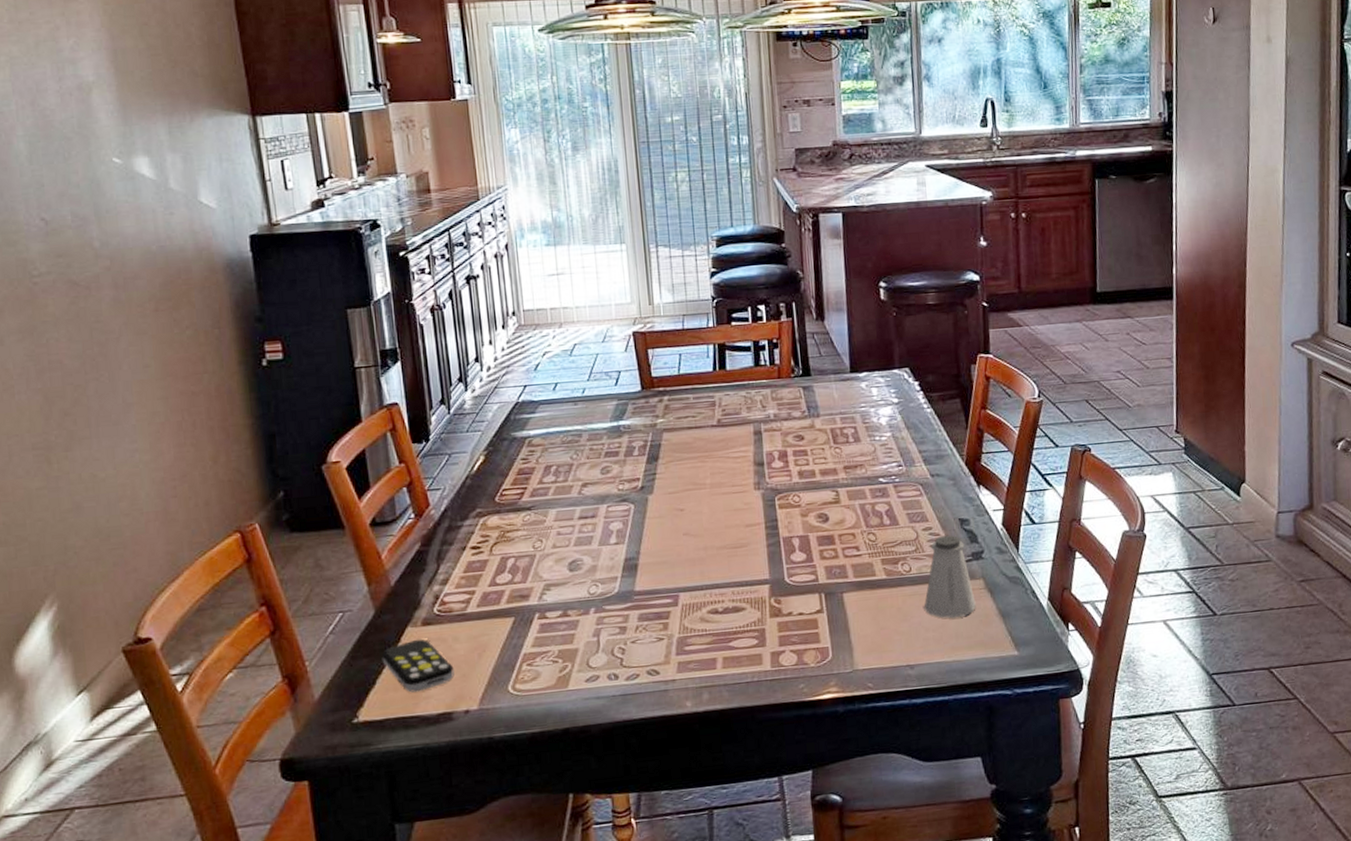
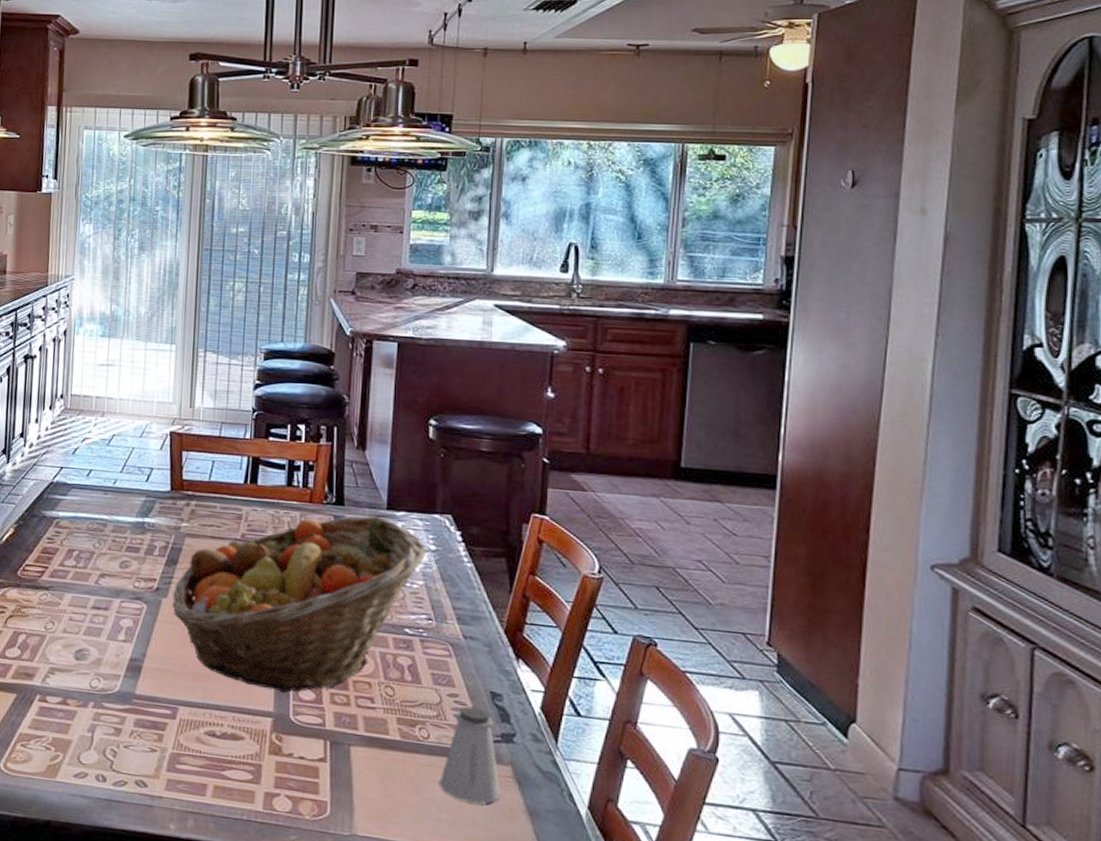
fruit basket: none [657,381,891,560] -> present [171,516,428,694]

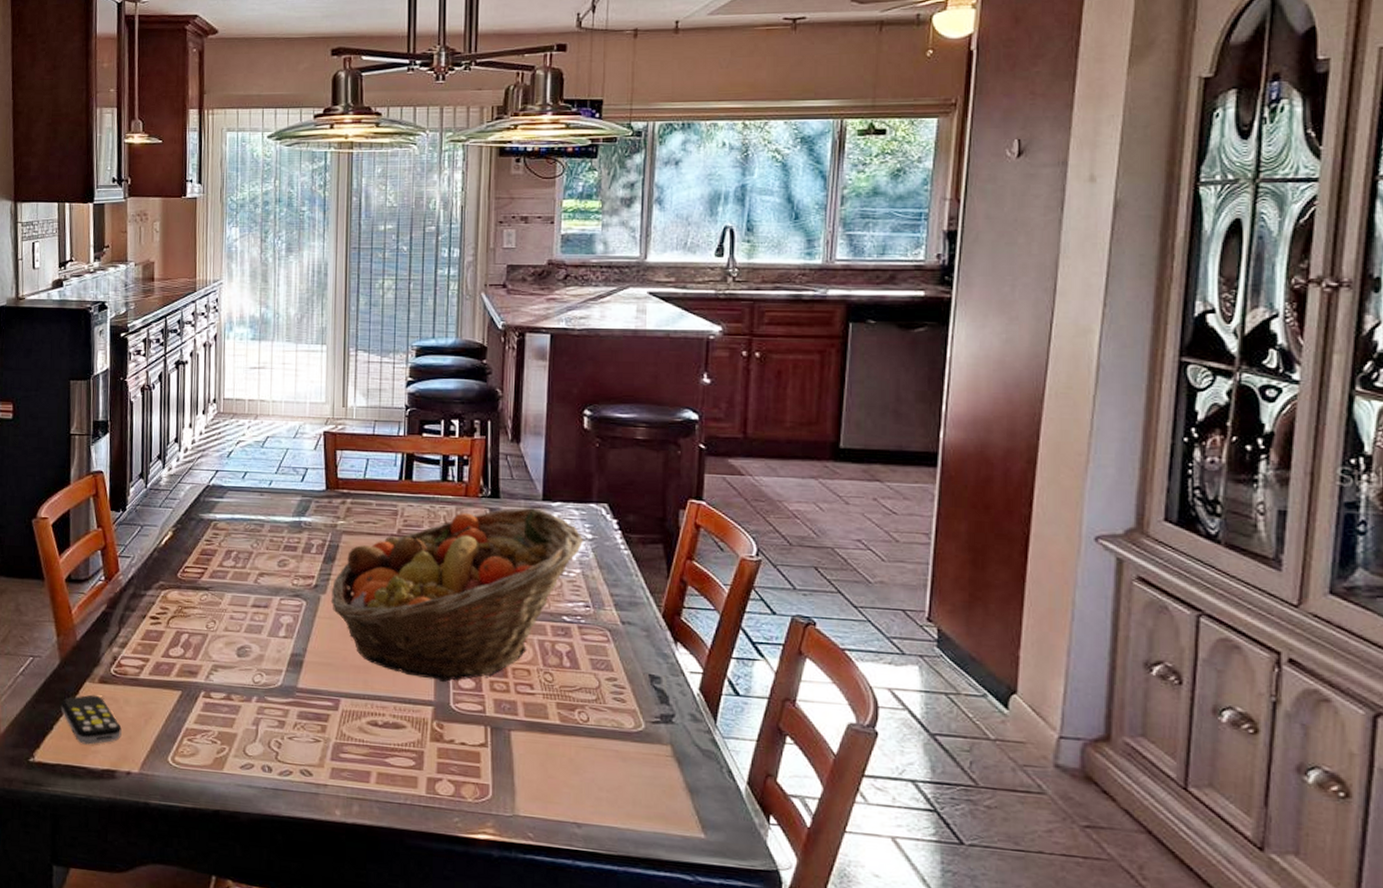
saltshaker: present [439,706,500,804] -> none [599,689,660,783]

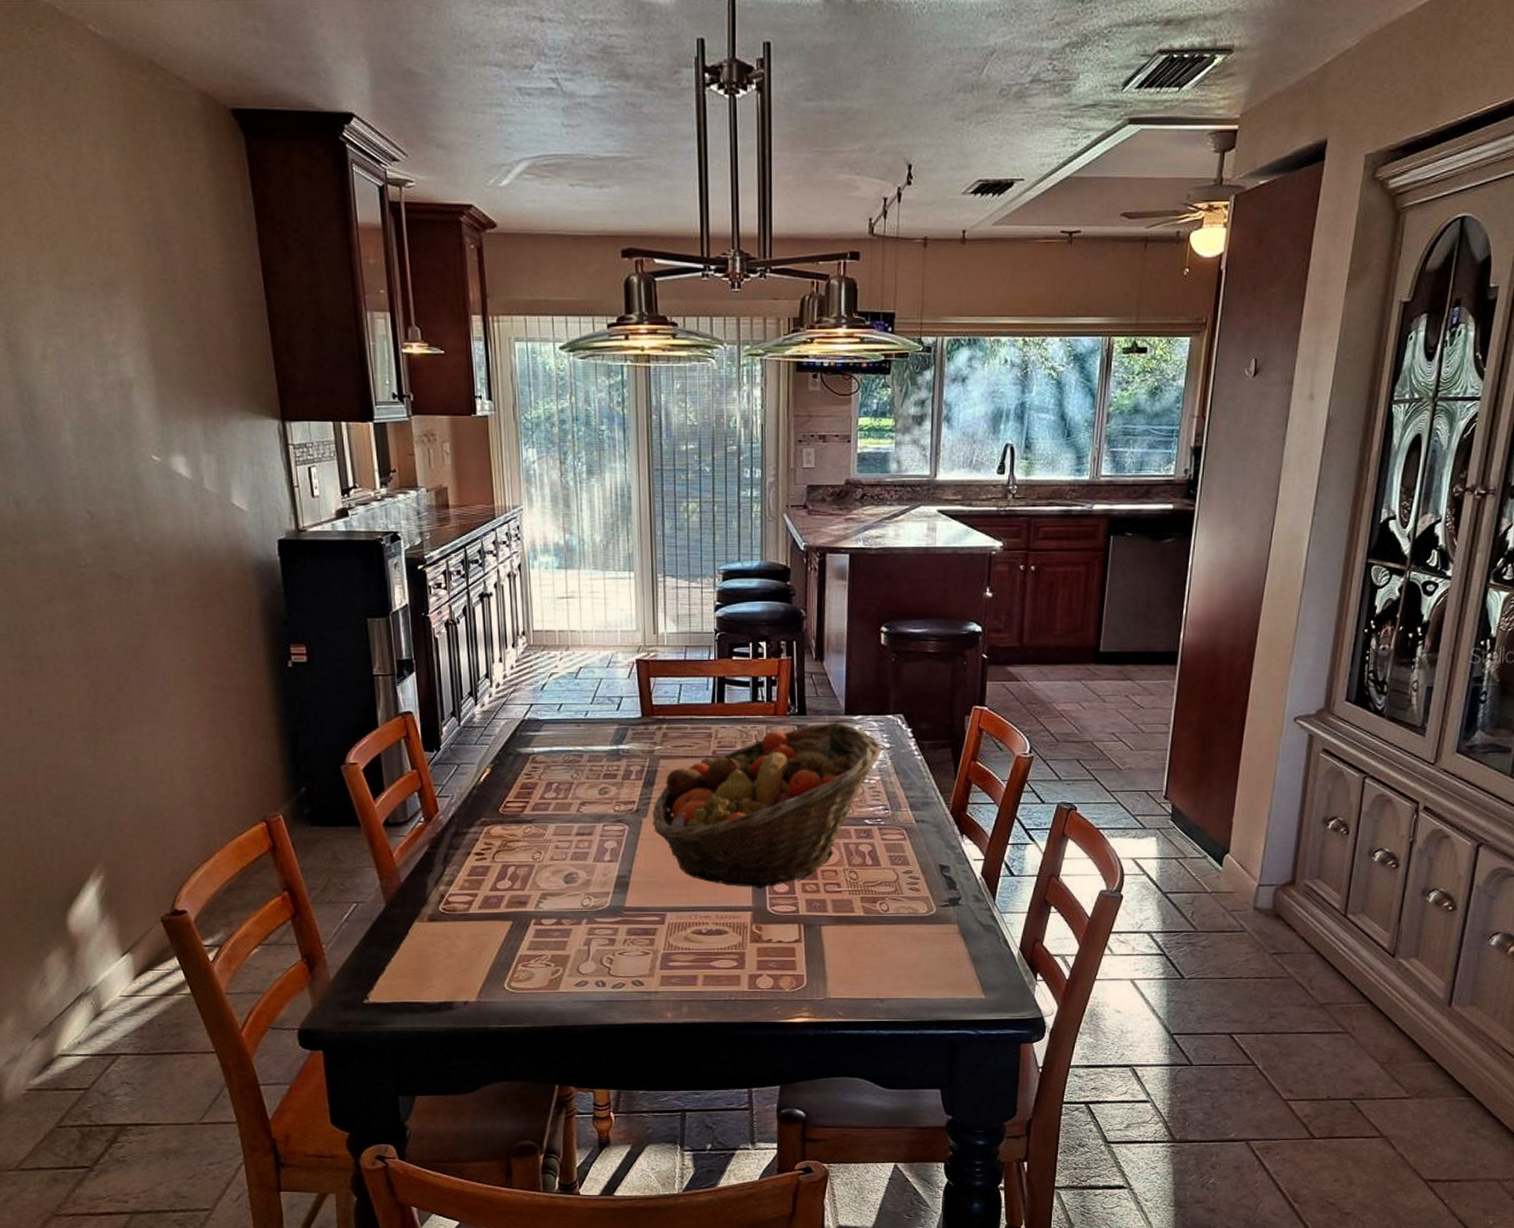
remote control: present [60,694,122,745] -> none [390,933,456,981]

